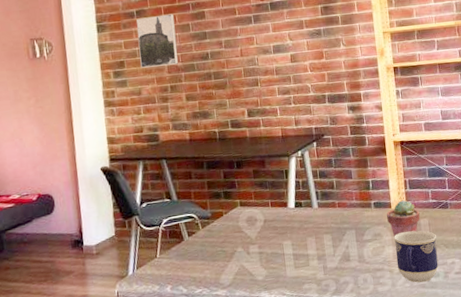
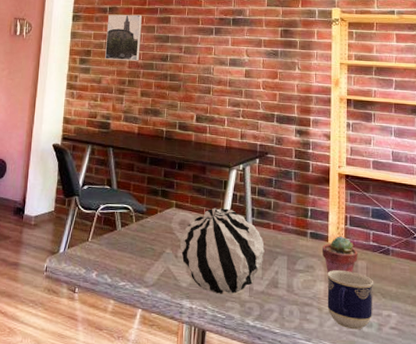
decorative ball: none [250,196,333,280] -> present [180,208,265,294]

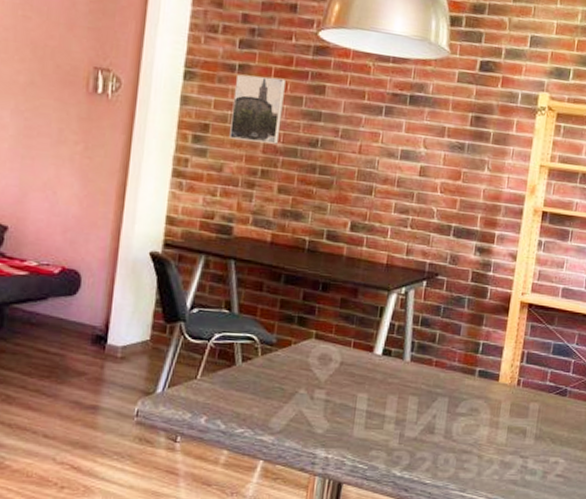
decorative ball: present [180,208,265,294] -> none [318,339,423,442]
potted succulent: present [321,236,358,273] -> none [490,375,531,417]
cup: present [327,270,374,330] -> none [488,413,545,479]

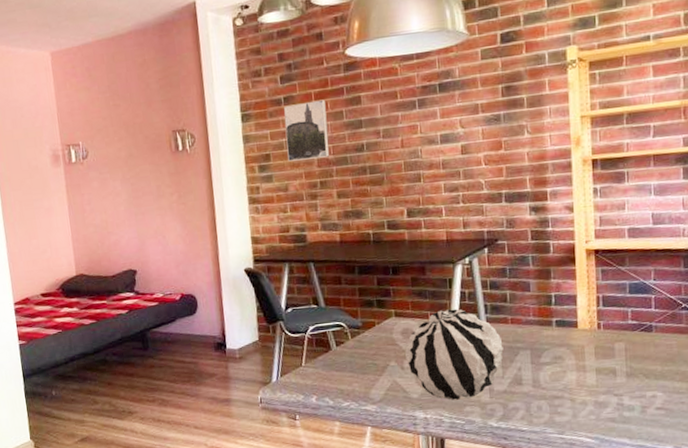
decorative ball: none [318,339,423,442] -> present [405,309,504,401]

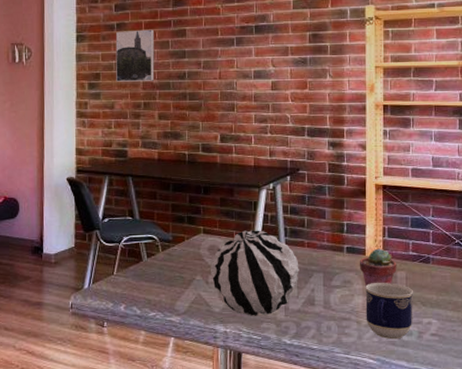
potted succulent: none [570,319,615,362] -> present [359,248,397,287]
cup: none [579,355,635,417] -> present [365,283,414,340]

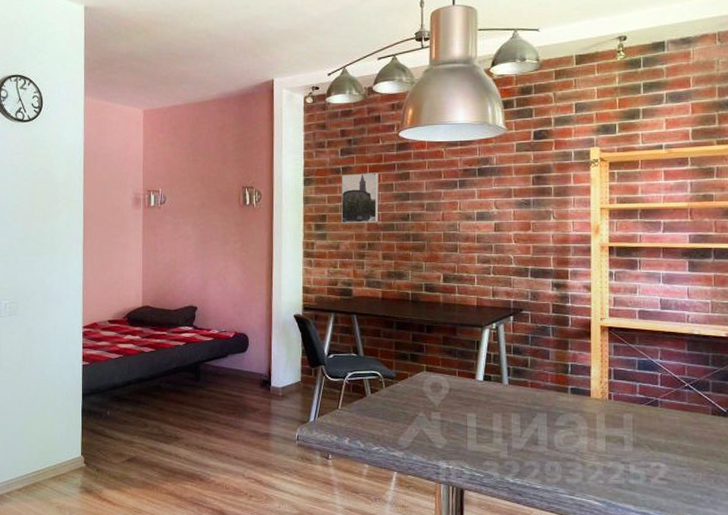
decorative ball: present [211,230,299,316] -> none [433,369,523,454]
potted succulent: present [359,248,397,287] -> none [584,390,623,428]
cup: present [365,283,414,340] -> none [590,425,641,482]

